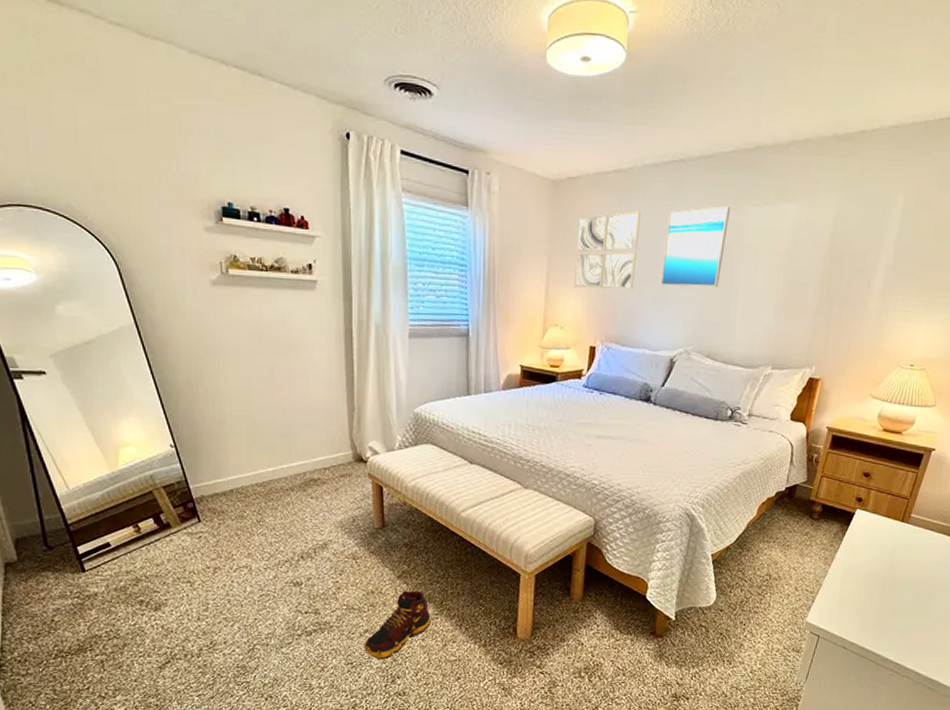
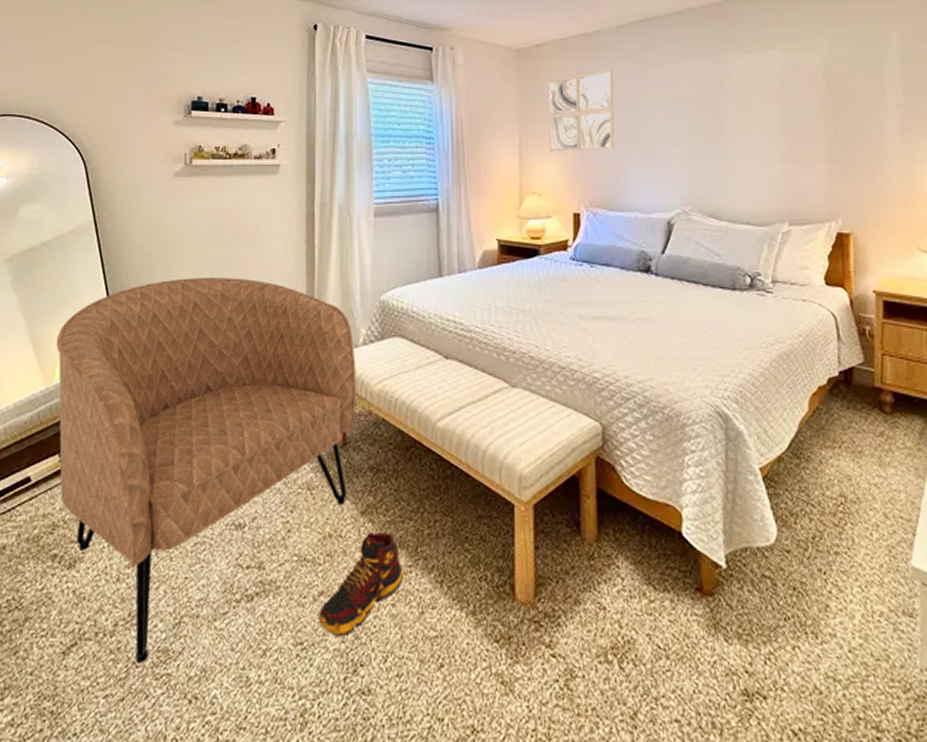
armchair: none [114,383,394,675] -> present [56,278,357,663]
wall art: present [660,206,731,288] -> none [642,58,710,144]

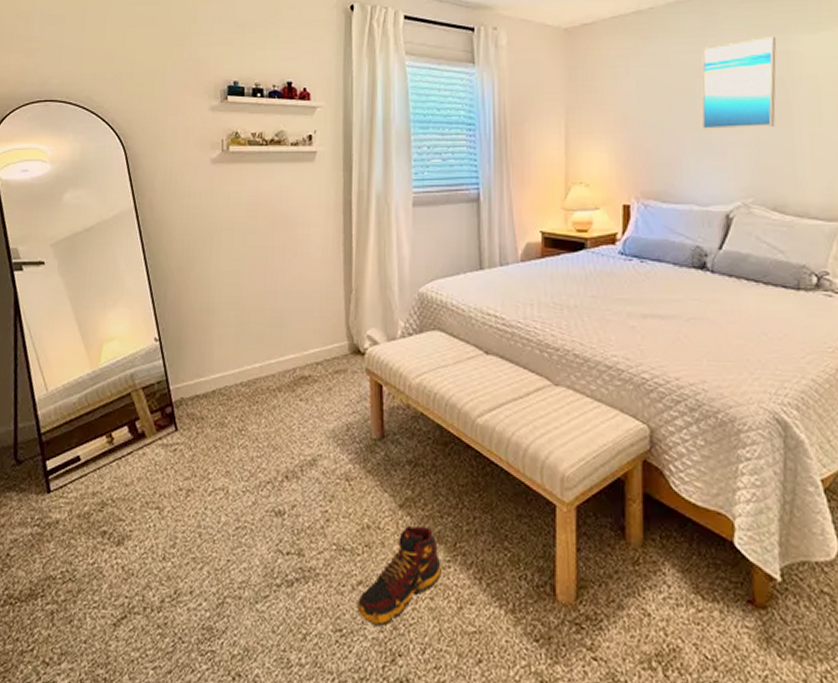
armchair: present [56,278,357,663] -> none [101,266,395,639]
wall art: present [548,71,615,152] -> none [597,51,670,139]
wall art: none [642,58,710,144] -> present [701,37,777,131]

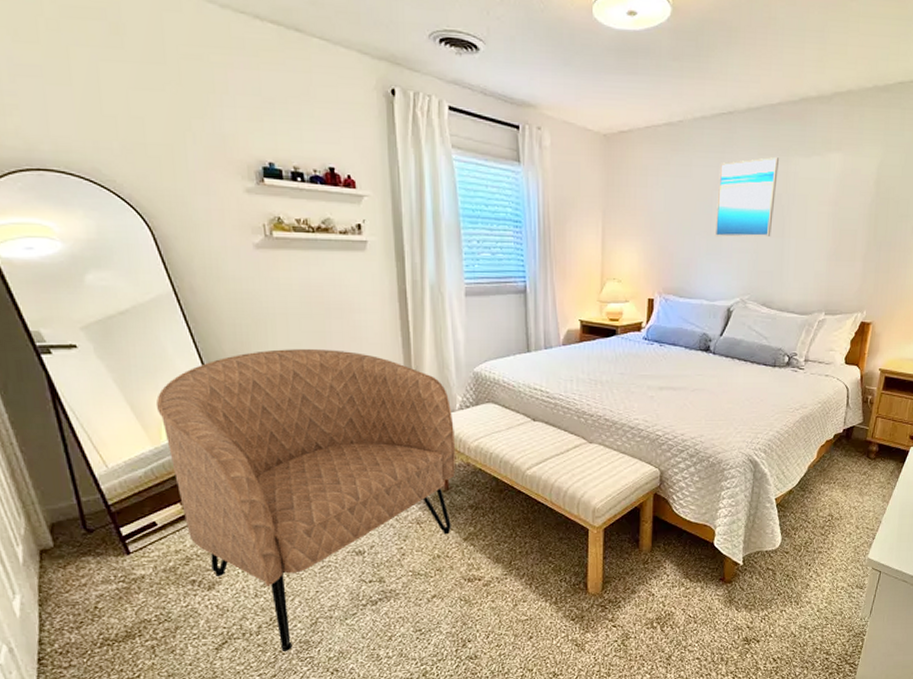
armchair: none [101,266,395,639] -> present [155,349,456,651]
shoe: present [357,526,441,627] -> none [433,553,500,625]

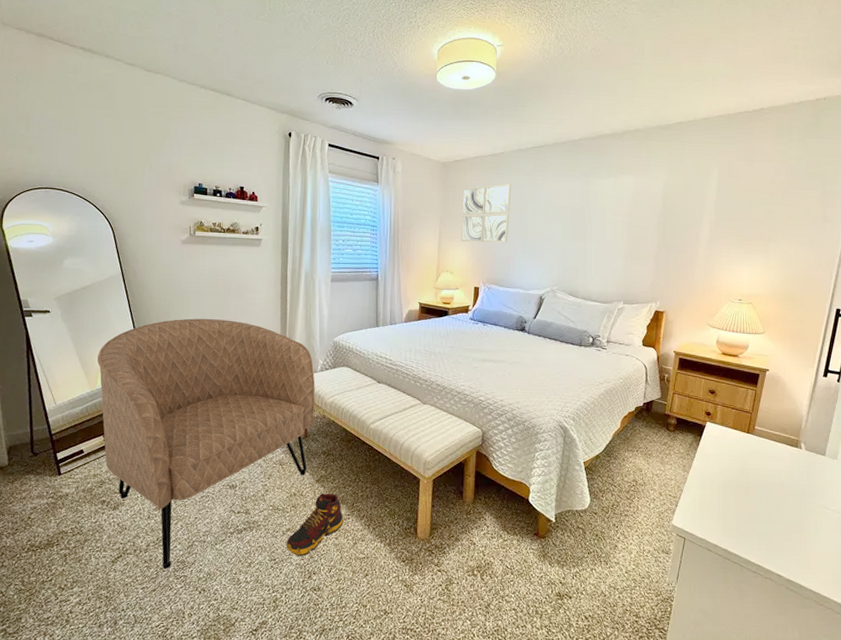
shoe: none [433,553,500,625] -> present [286,494,344,557]
wall art: none [630,163,694,242] -> present [461,184,512,243]
wall art: present [714,157,780,238] -> none [529,179,582,241]

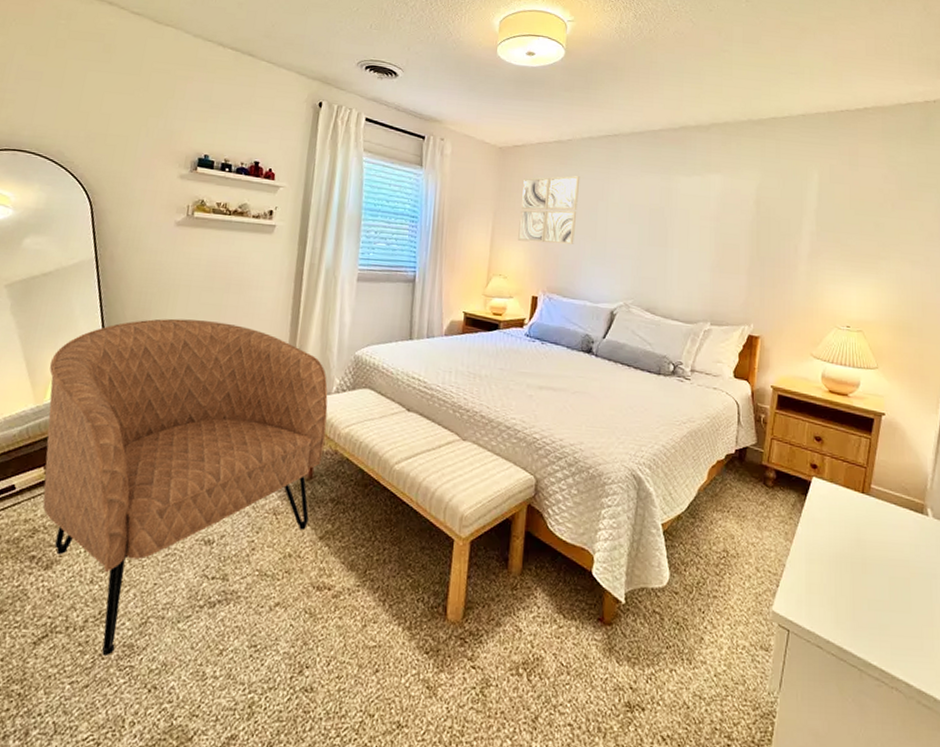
shoe: present [286,494,344,557] -> none [272,555,352,643]

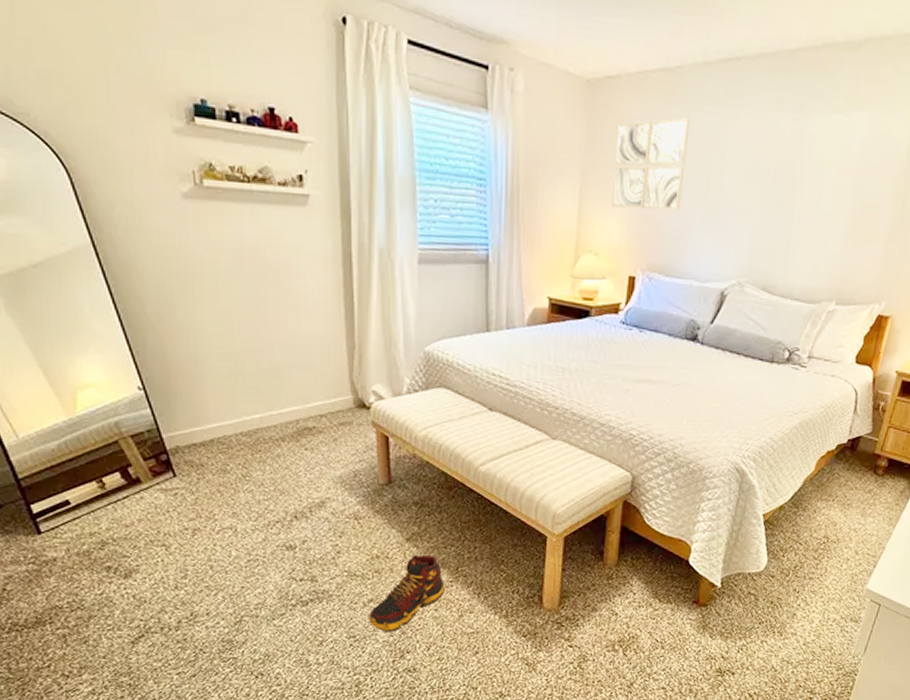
armchair: present [43,318,328,655] -> none [70,315,401,650]
shoe: none [272,555,352,643] -> present [369,555,445,633]

